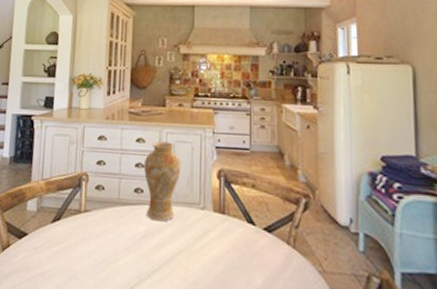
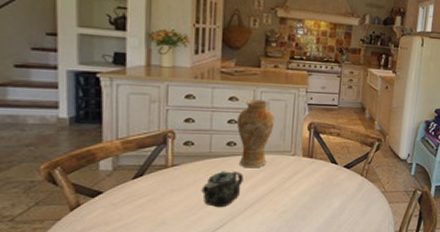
teapot: none [110,221,151,267] -> present [201,171,244,208]

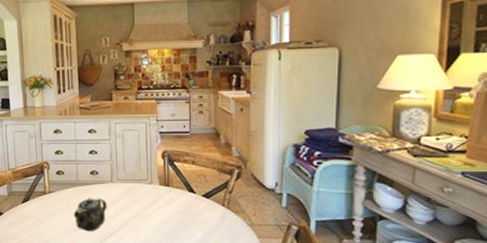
vase: present [237,99,275,168] -> none [97,131,130,196]

